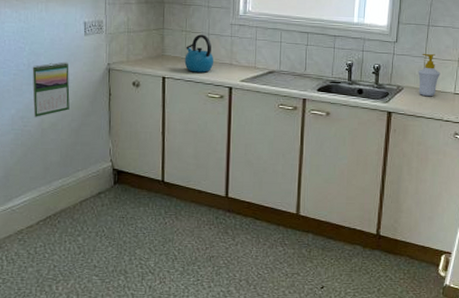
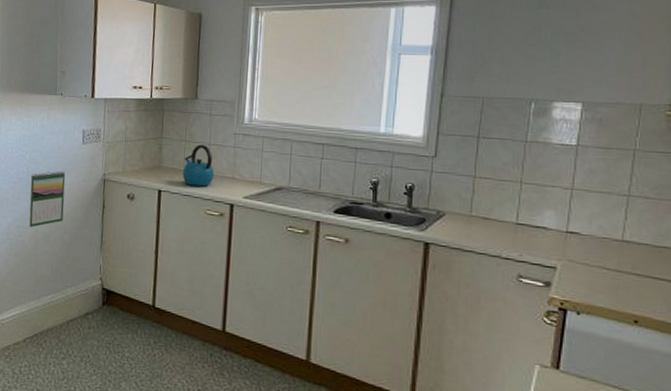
soap bottle: present [418,53,441,97] -> none [465,171,496,227]

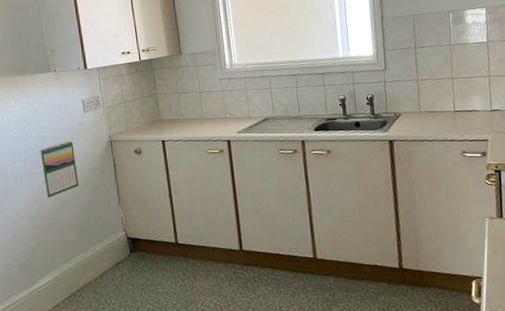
kettle: present [182,144,215,187] -> none [180,93,209,132]

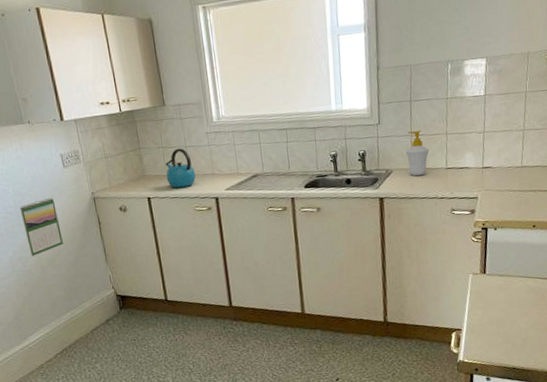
kettle: none [180,93,209,132] -> present [165,148,196,188]
soap bottle: none [413,74,436,119] -> present [405,129,429,177]

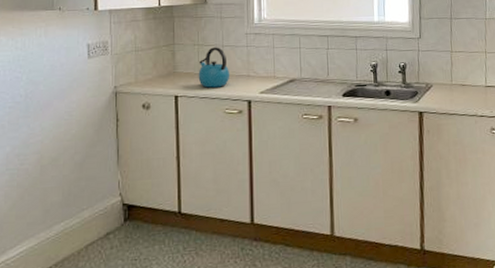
calendar: present [19,197,63,257] -> none [30,88,72,153]
soap bottle: present [405,129,429,177] -> none [445,46,469,92]

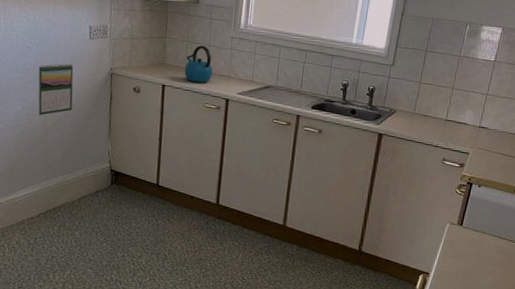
calendar: none [30,88,72,153] -> present [38,63,74,116]

